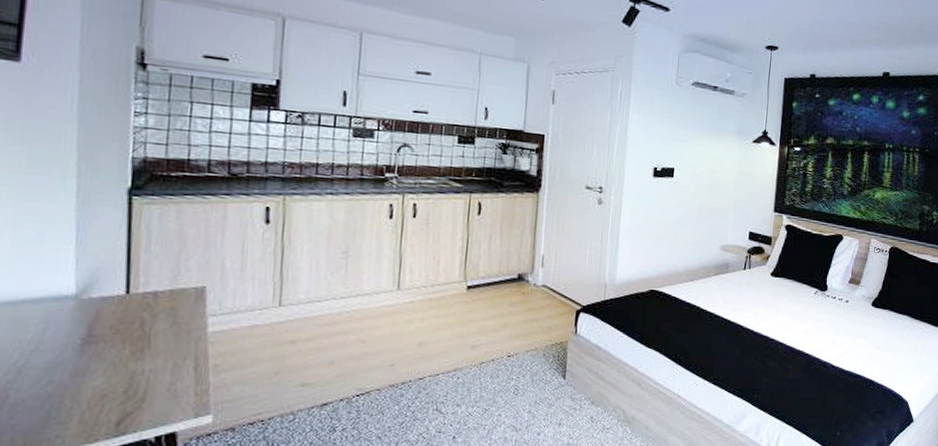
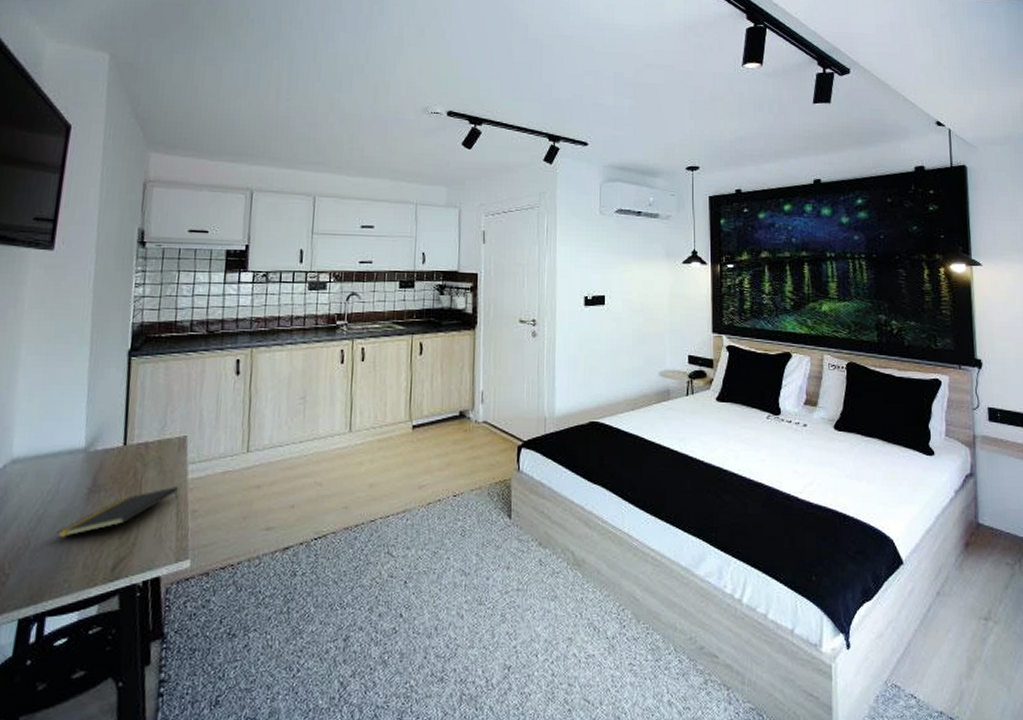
notepad: none [44,339,197,392] -> present [57,487,179,539]

